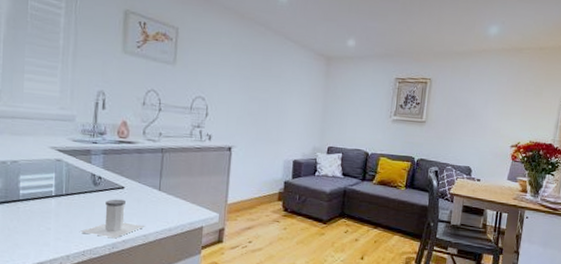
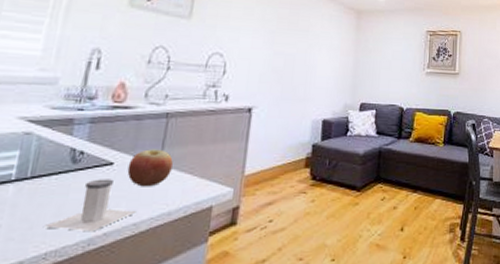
apple: none [135,177,170,208] -> present [127,149,173,187]

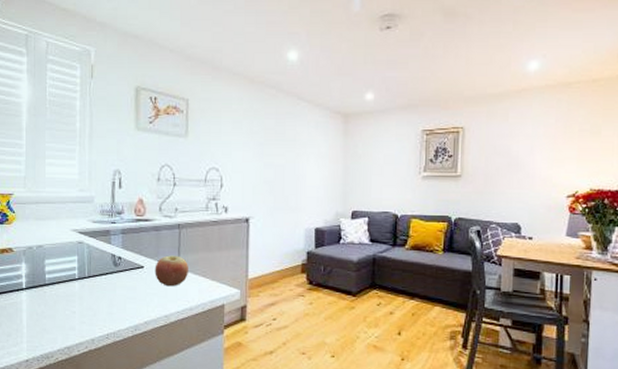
salt shaker: present [44,179,136,232] -> none [103,279,166,320]

